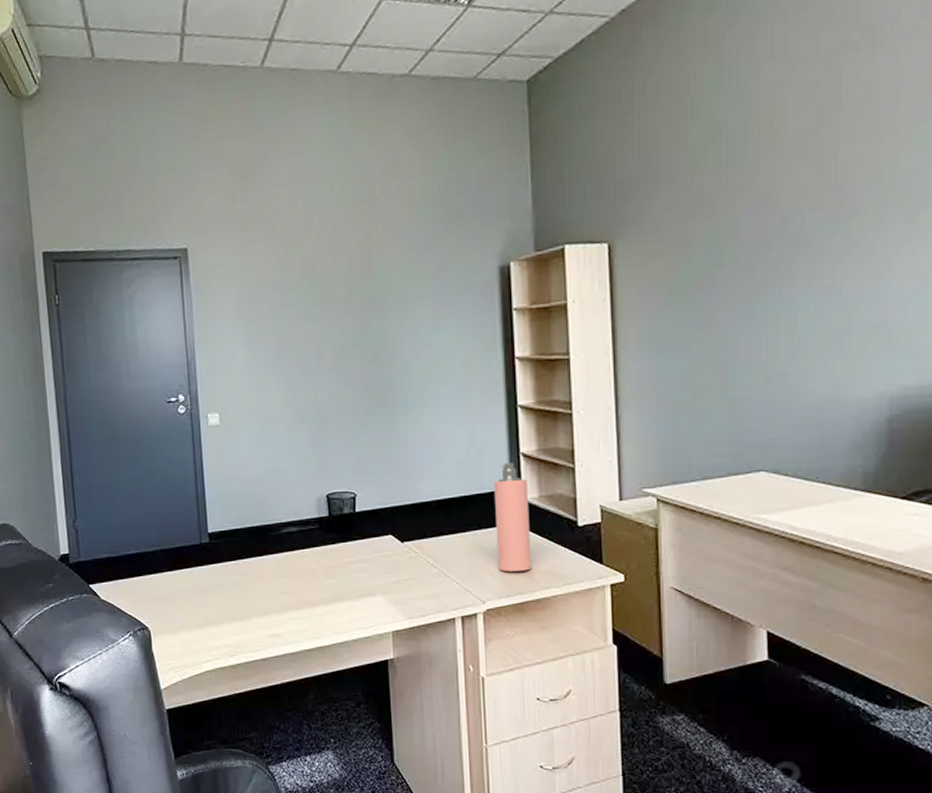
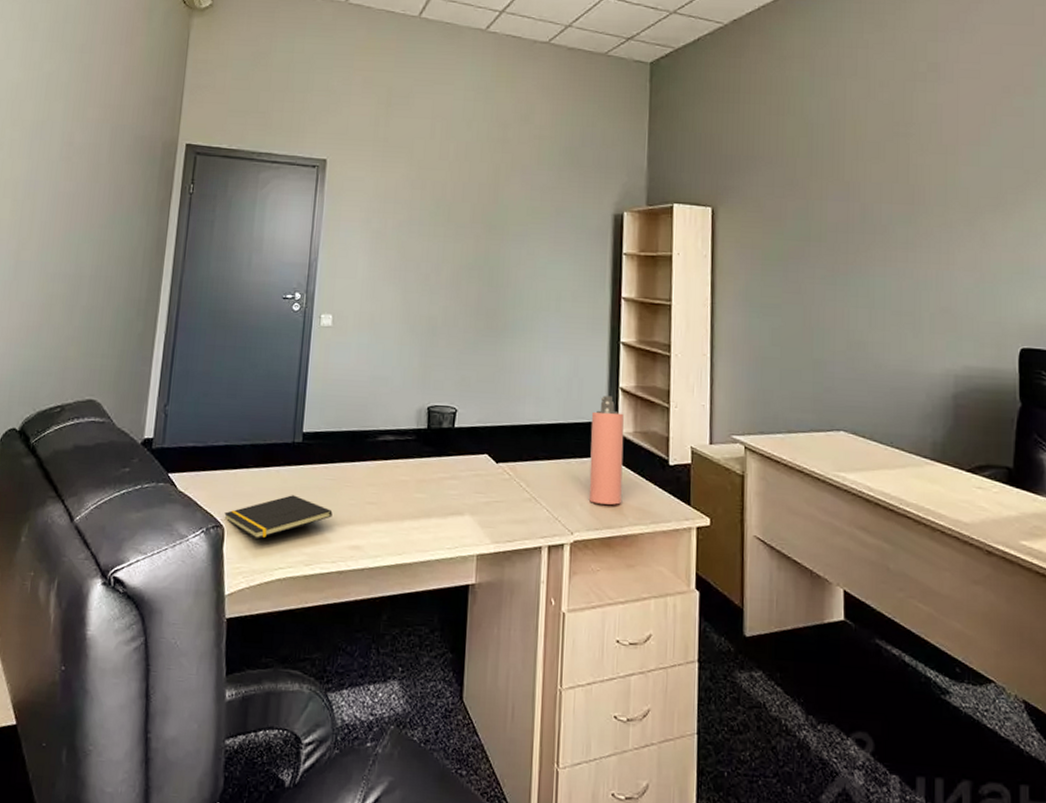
notepad: none [147,593,249,637] -> present [224,495,333,540]

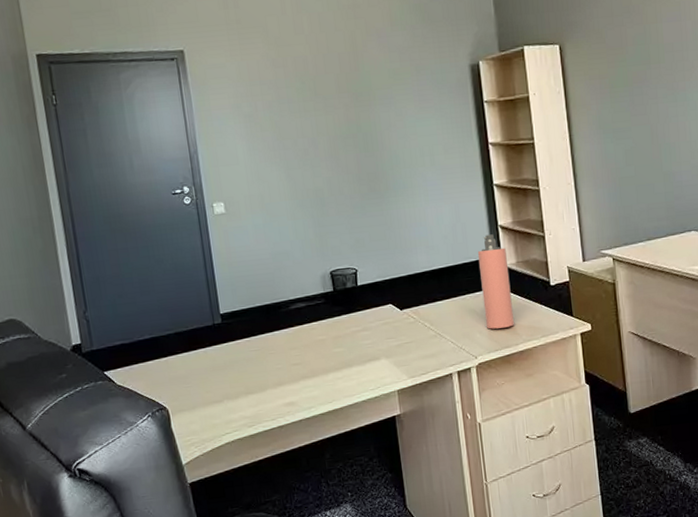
notepad: present [224,495,333,540] -> none [165,370,264,414]

